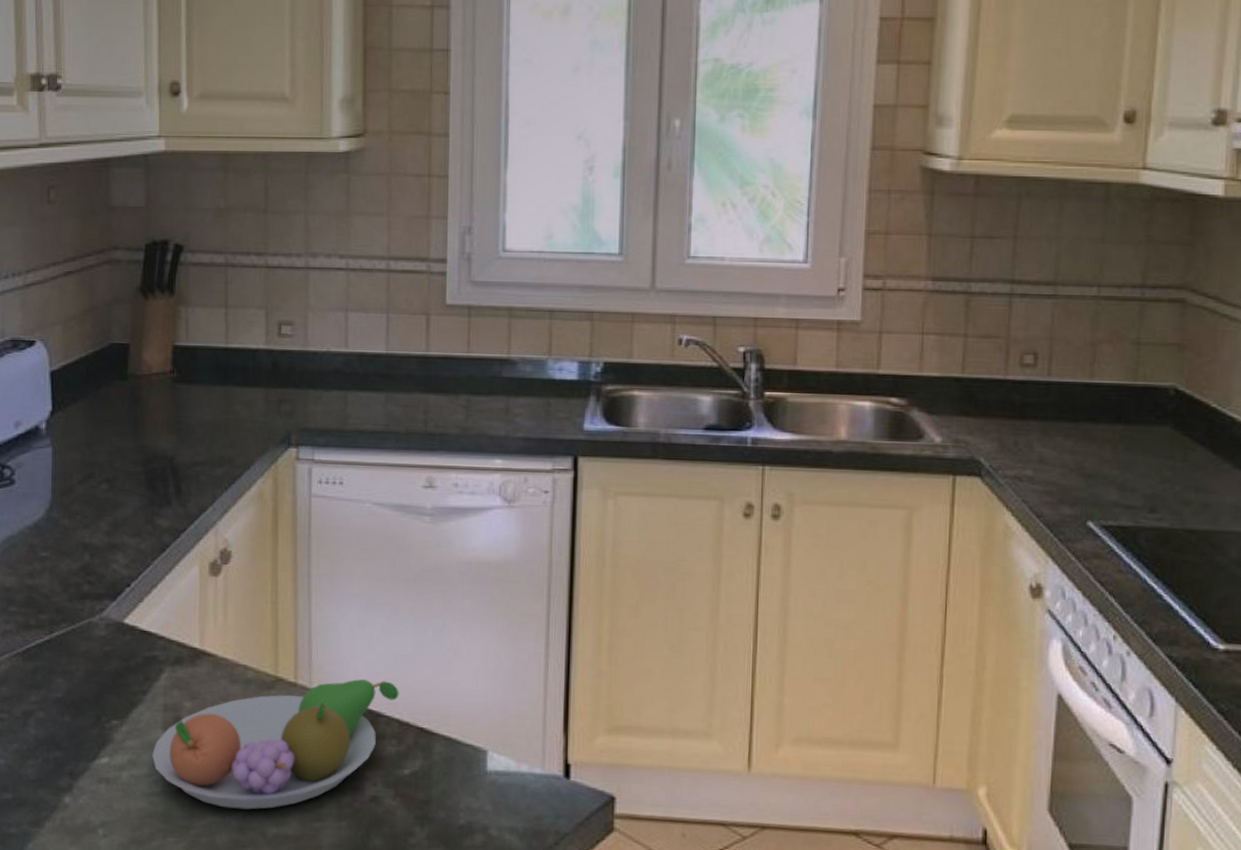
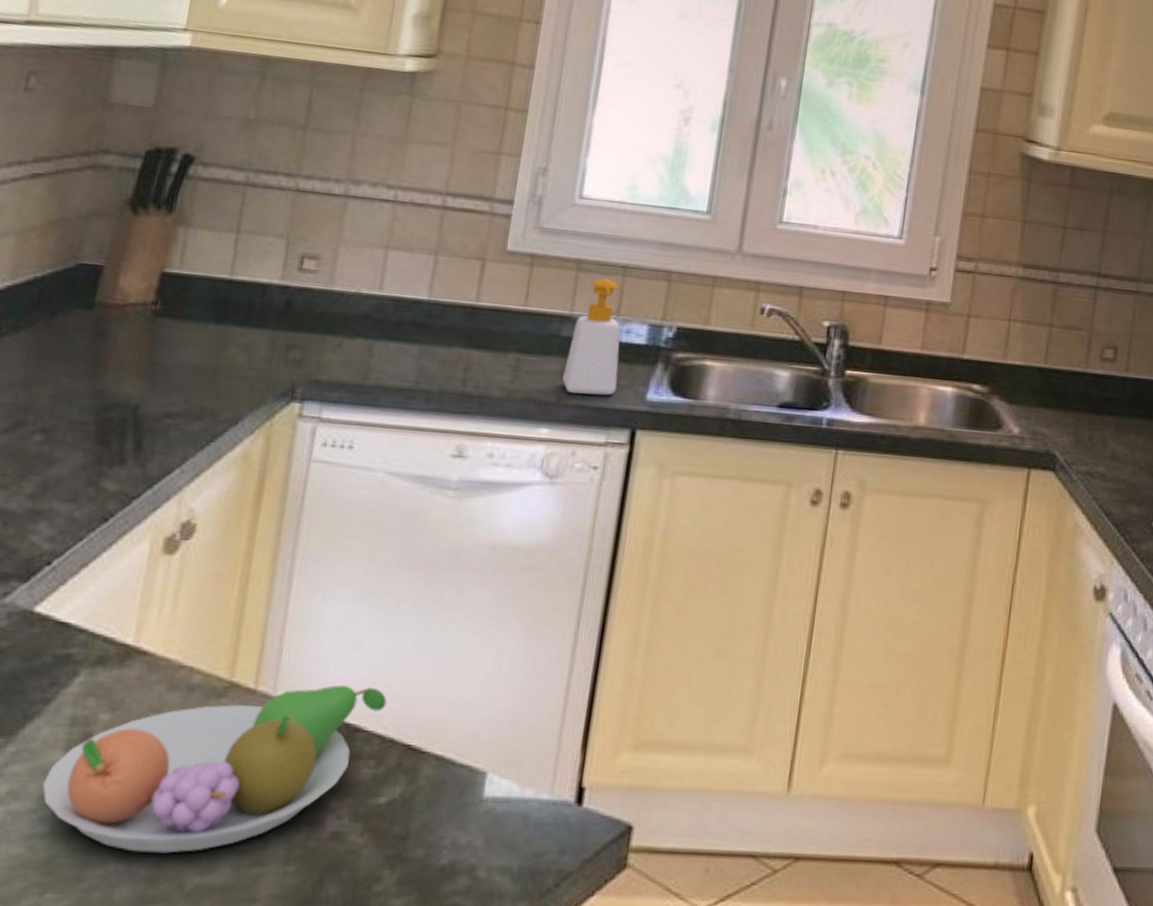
soap bottle: none [509,322,557,428] -> present [562,278,621,396]

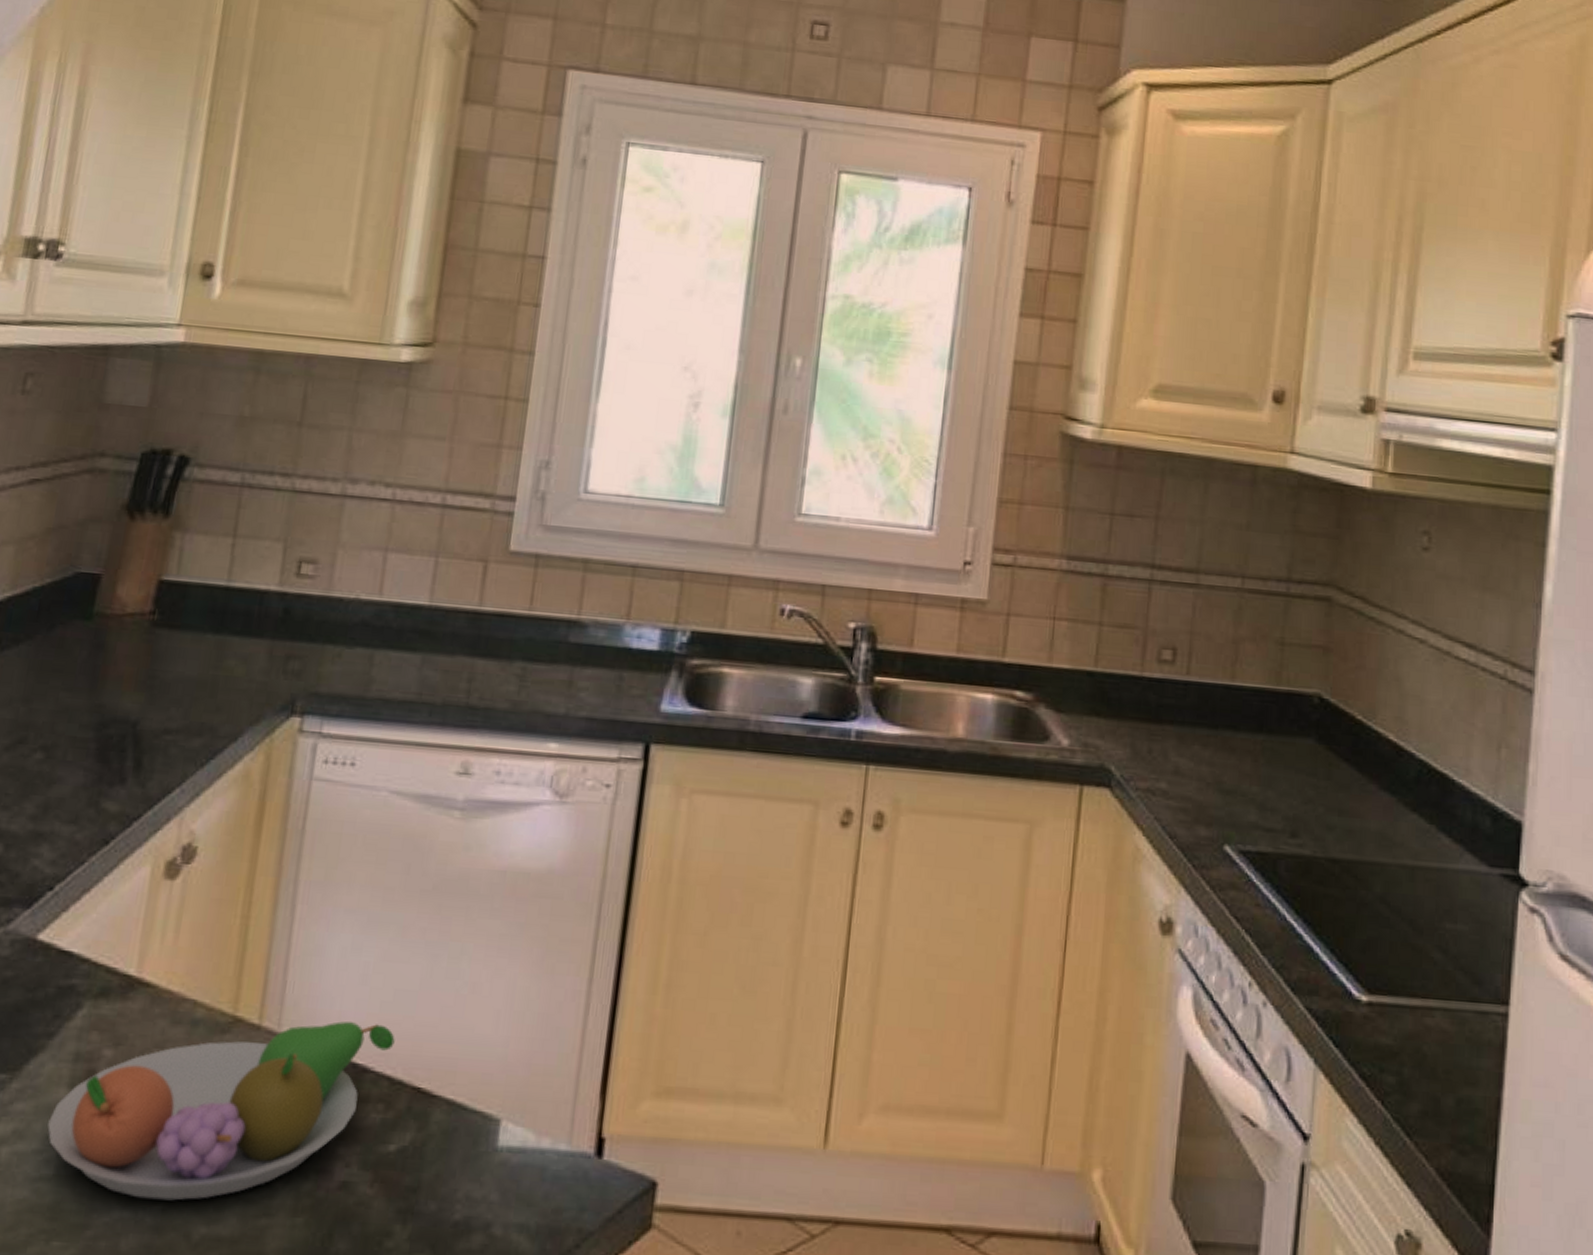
soap bottle: present [562,278,621,396] -> none [571,579,632,707]

